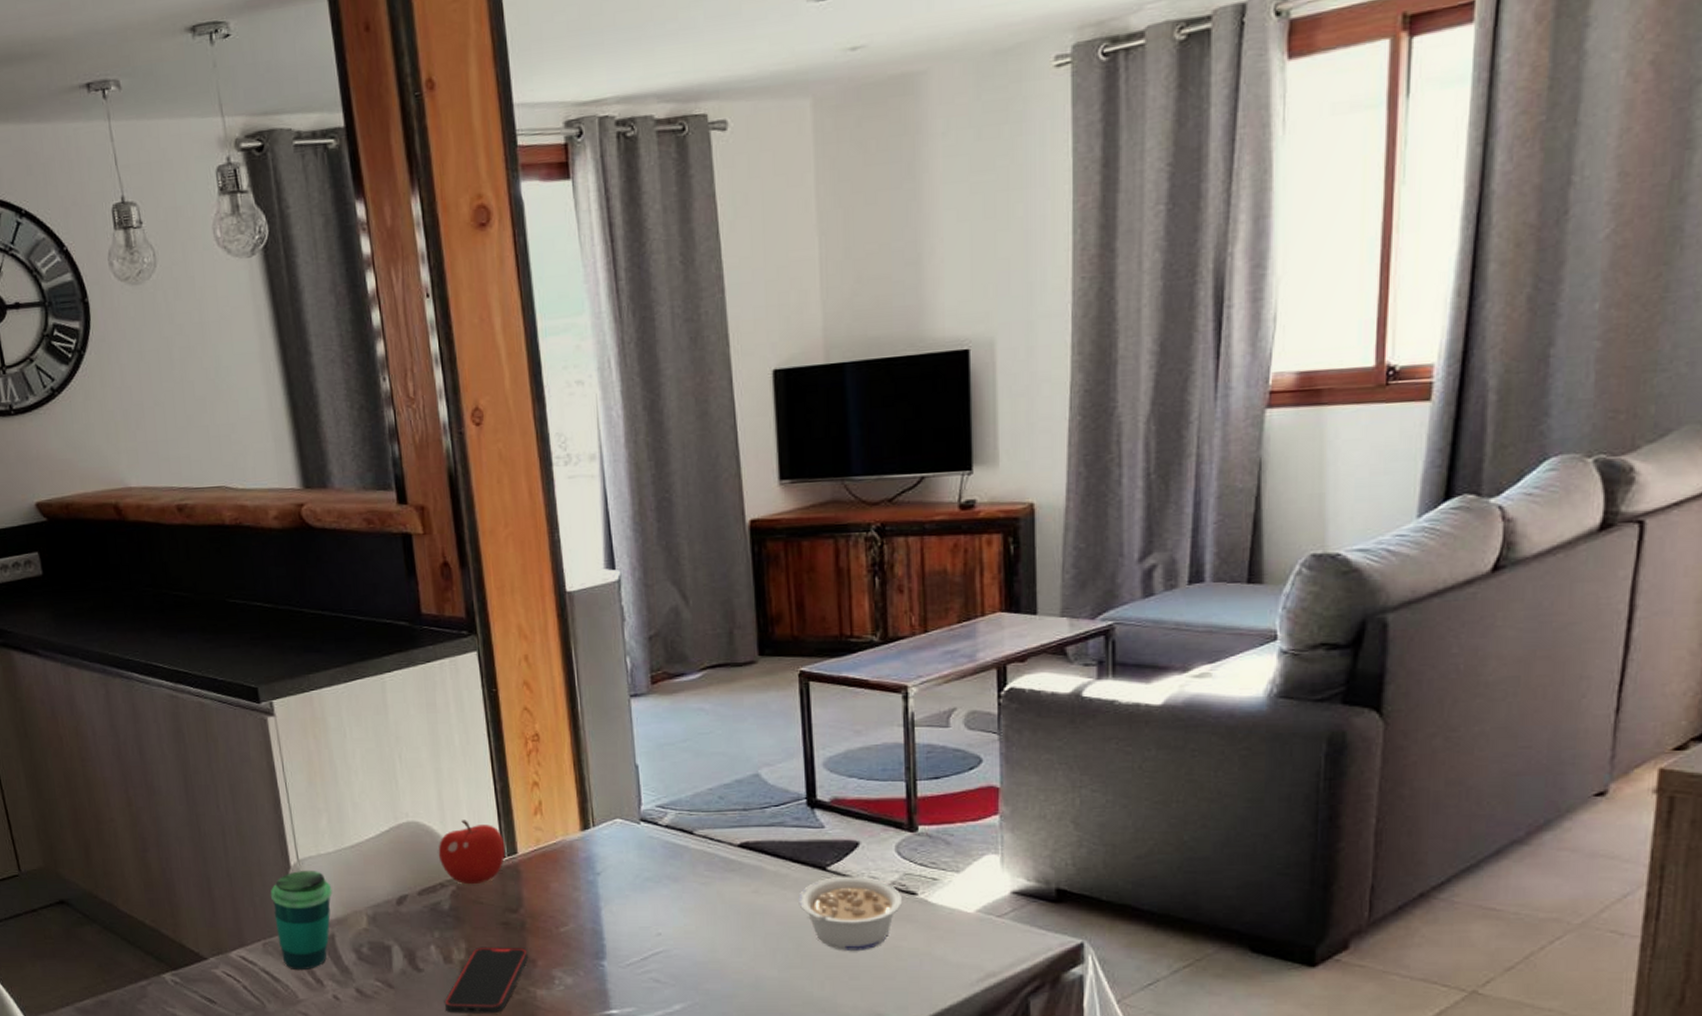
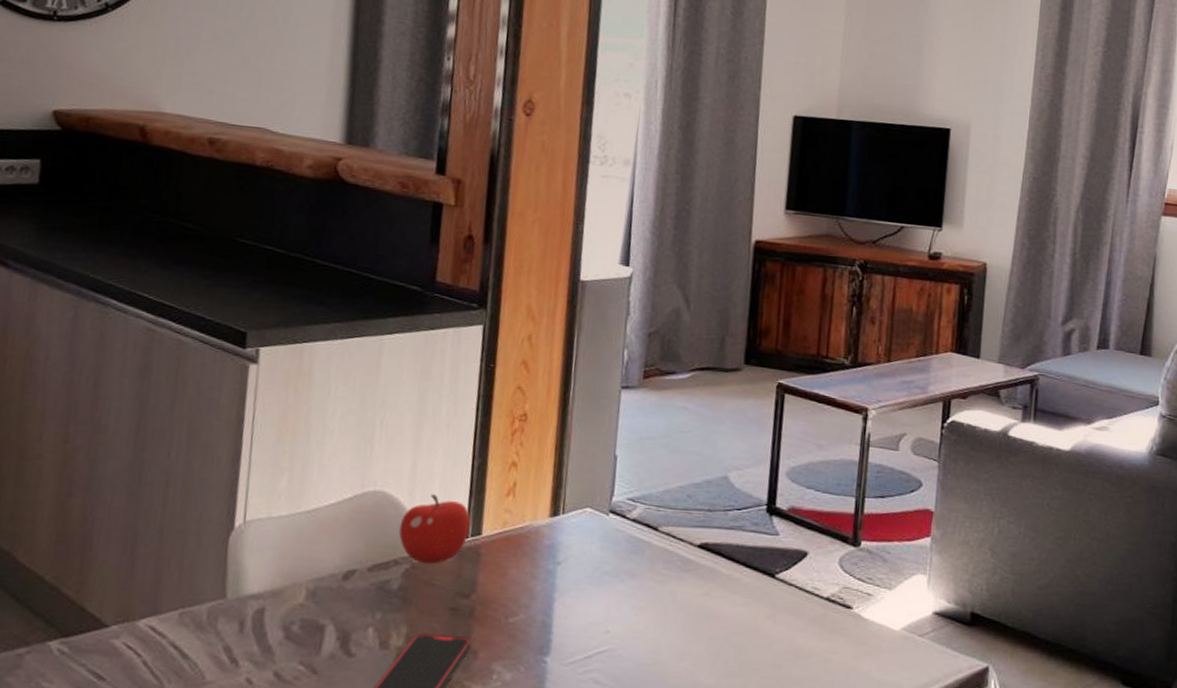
cup: present [270,870,333,971] -> none [198,533,275,647]
legume: present [798,876,903,950] -> none [745,584,840,662]

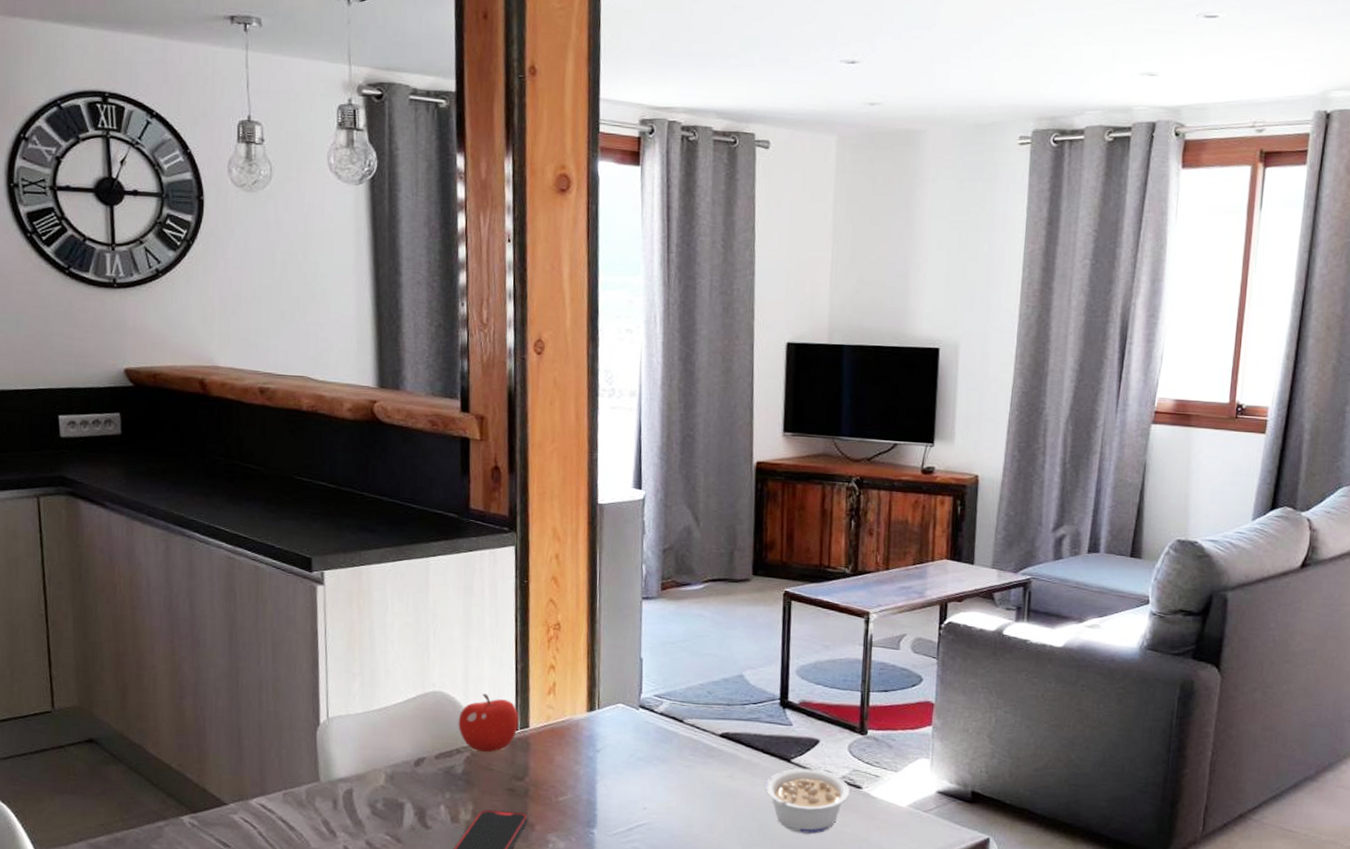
legume: none [745,584,840,662] -> present [765,768,851,834]

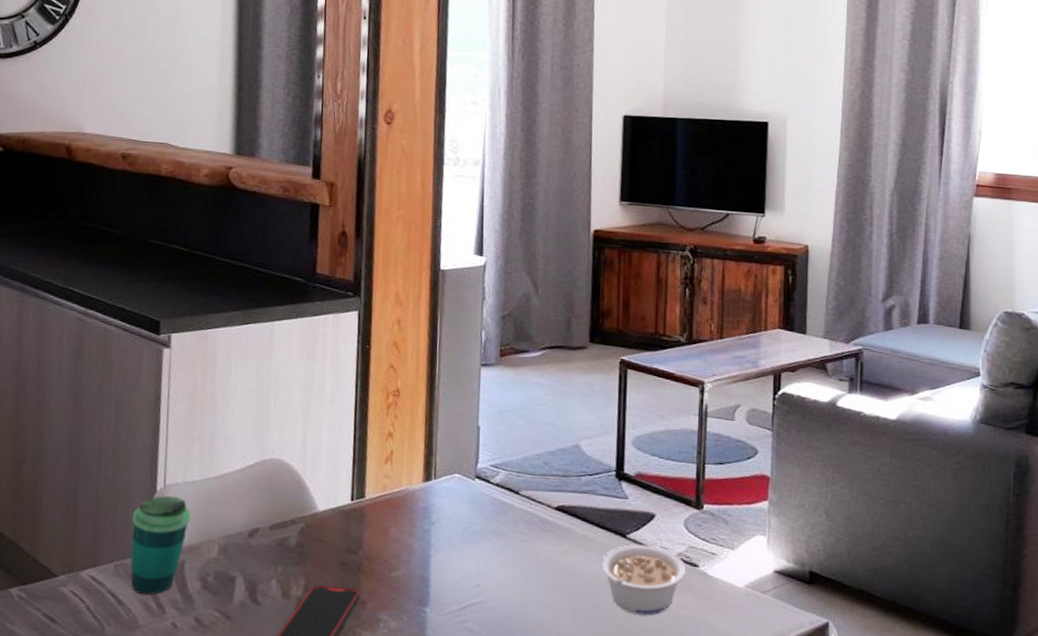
cup: none [297,727,356,821] -> present [130,495,191,595]
fruit: present [458,693,519,753] -> none [294,461,355,524]

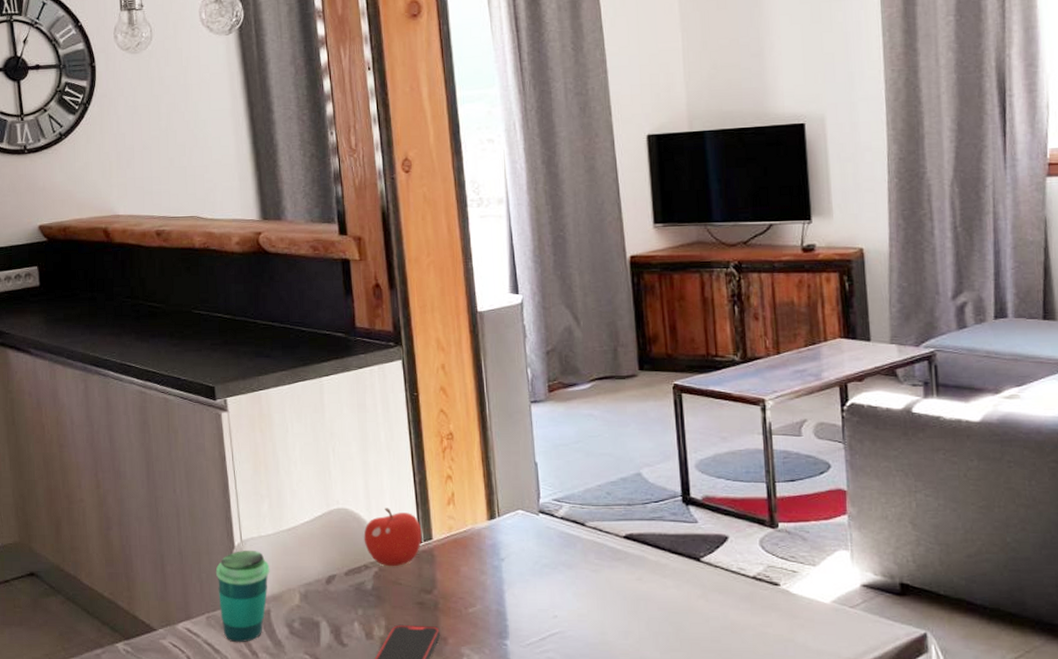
fruit: none [294,461,355,524] -> present [363,508,422,567]
legume: present [600,544,687,615] -> none [677,567,768,636]

